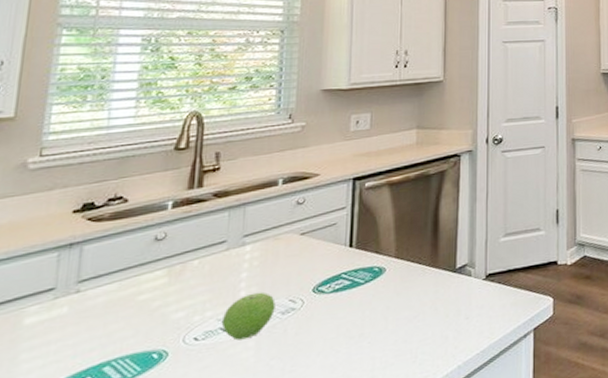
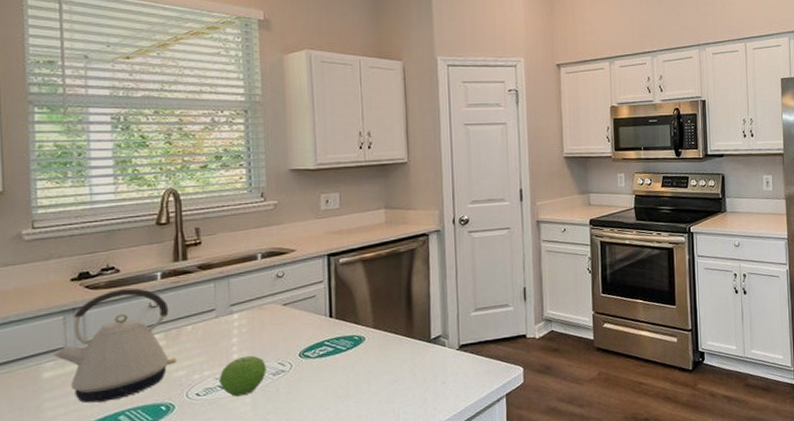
kettle: none [39,219,178,353] -> present [53,288,178,403]

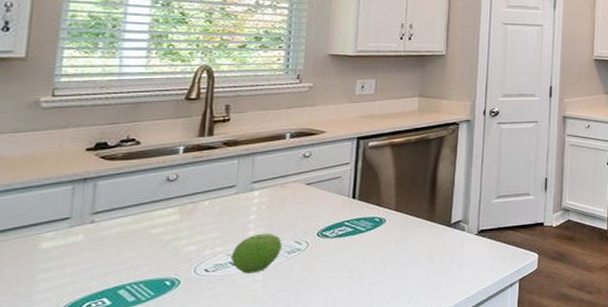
kettle: present [53,288,178,403] -> none [55,160,190,276]

